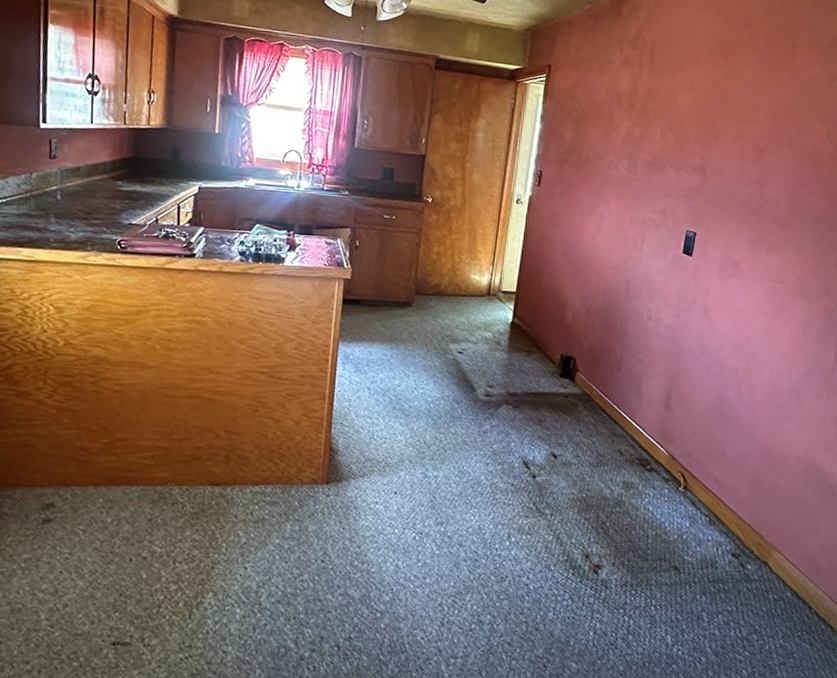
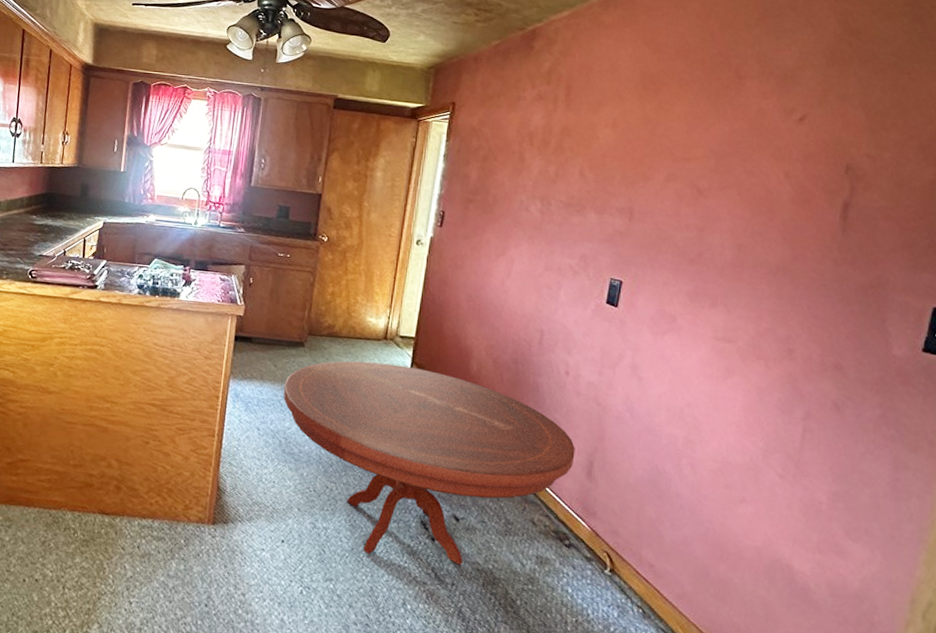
round table: none [392,317,656,497] -> present [283,361,575,565]

